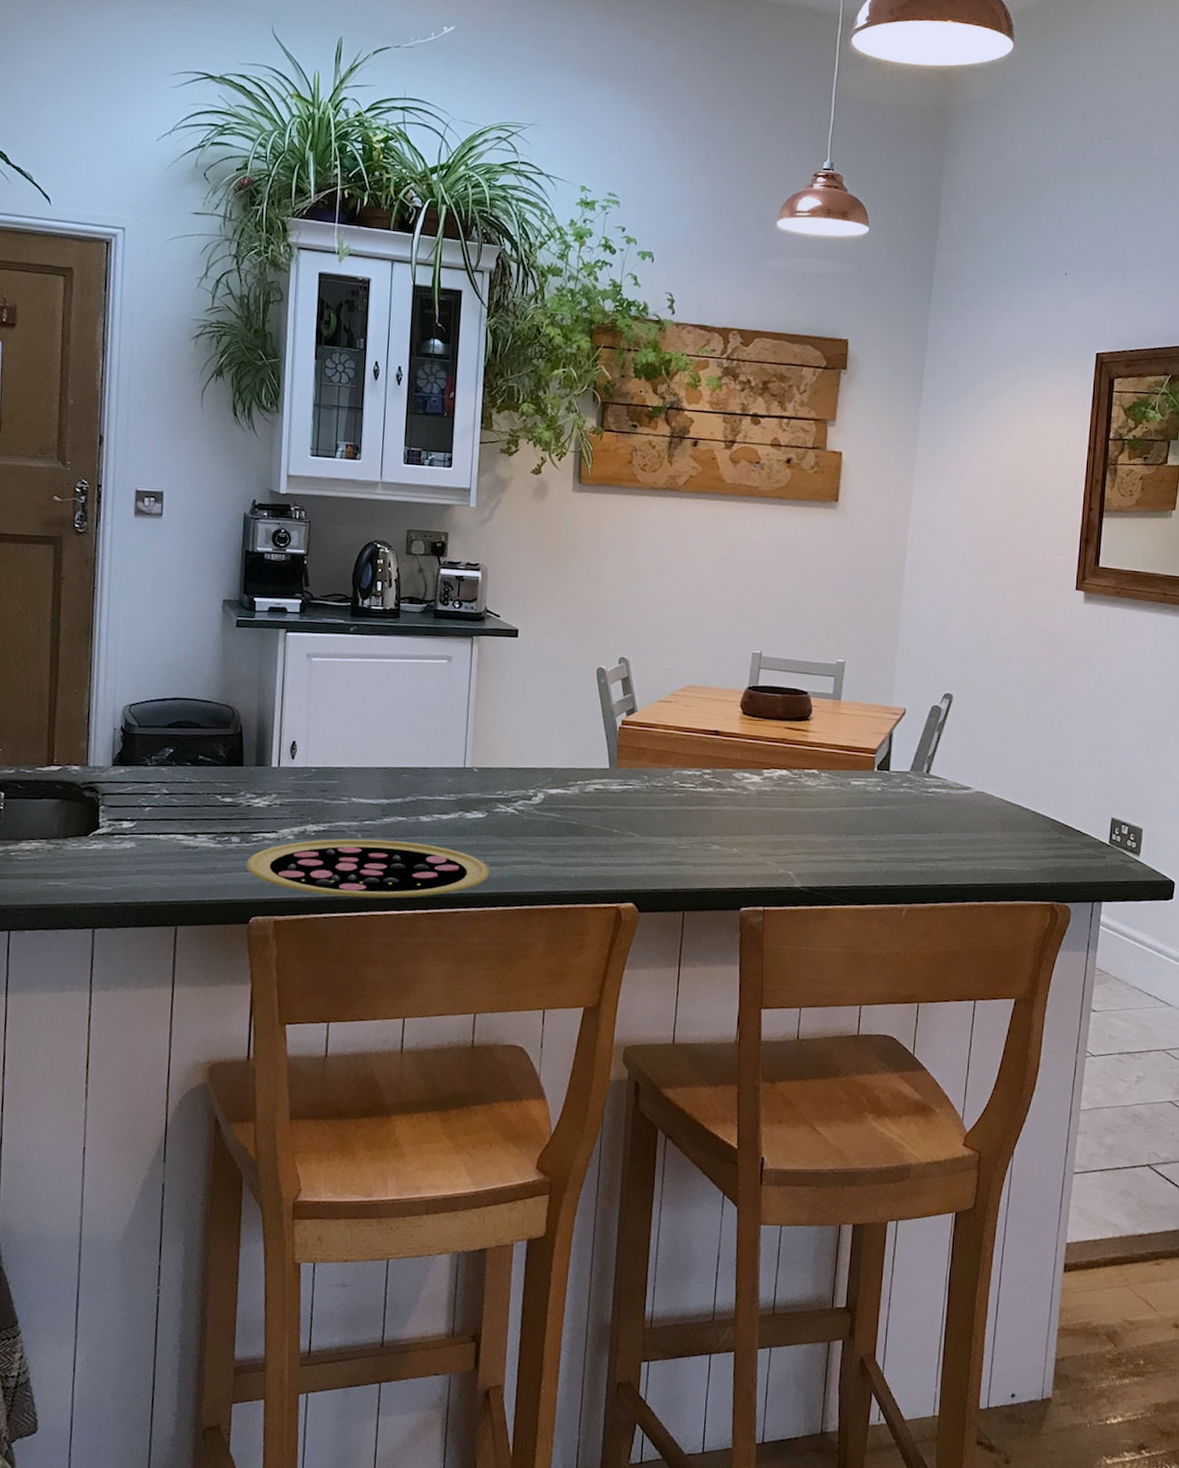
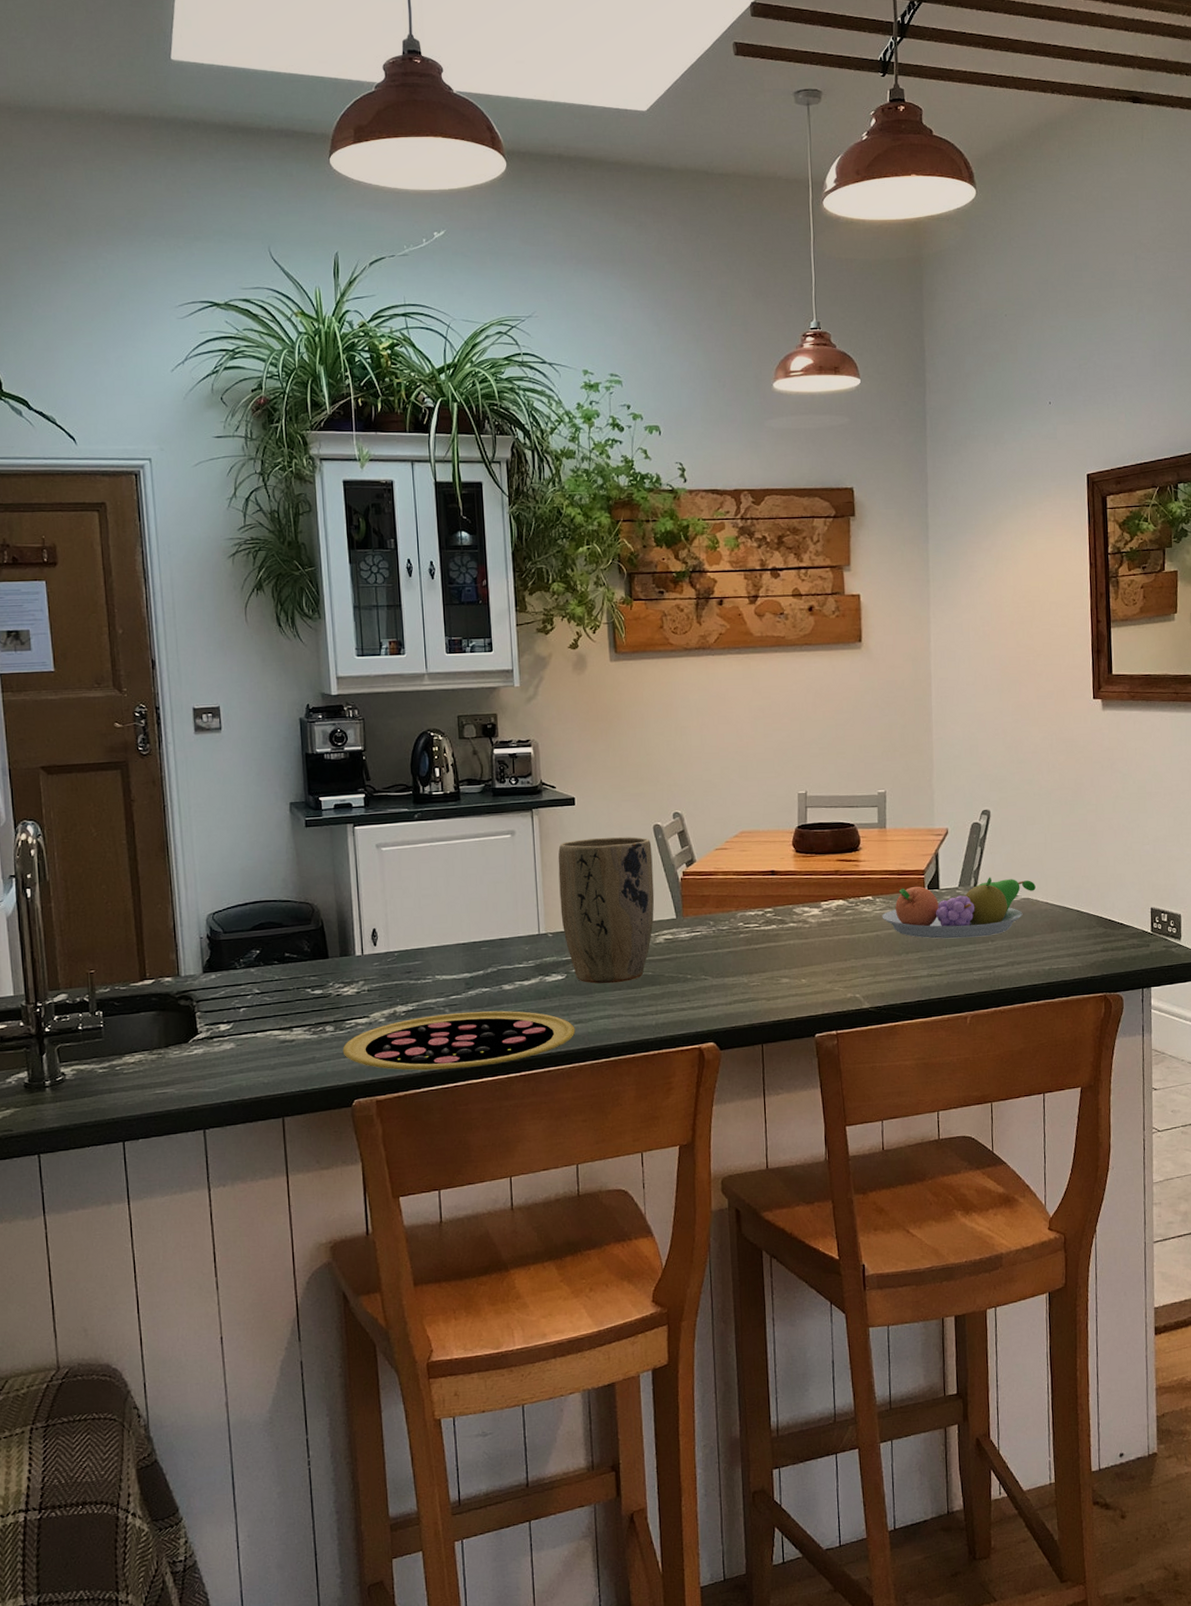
plant pot: none [489,674,593,829] -> present [558,837,655,984]
fruit bowl: none [825,764,992,827] -> present [882,877,1036,939]

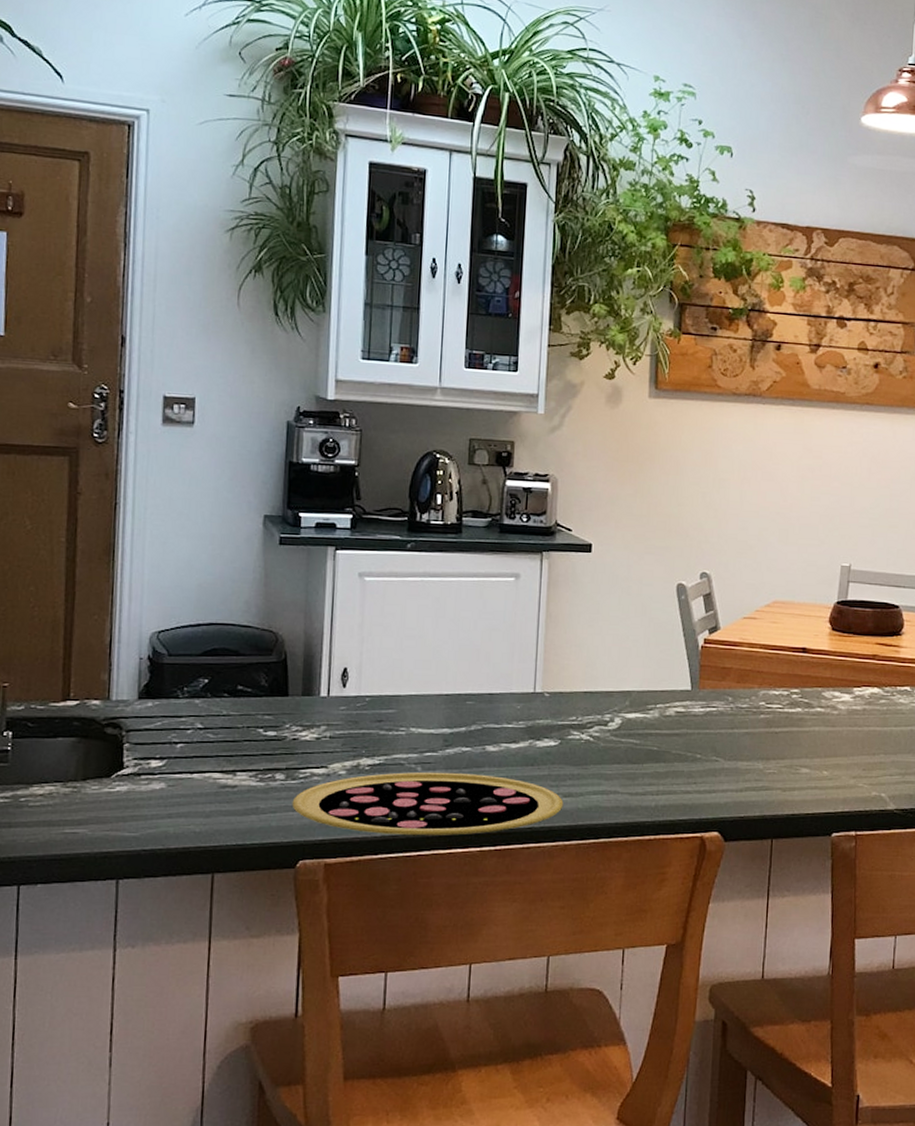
plant pot: present [558,837,655,984] -> none [561,591,673,756]

